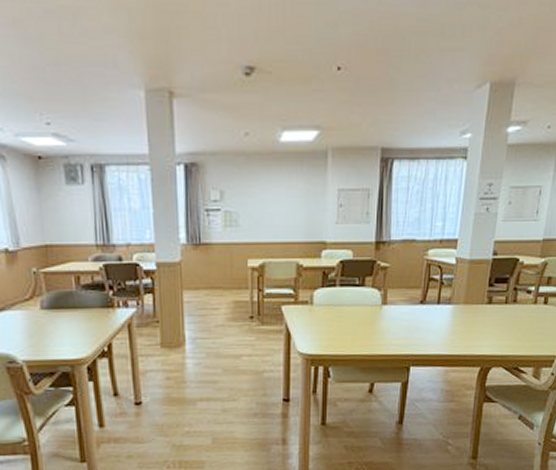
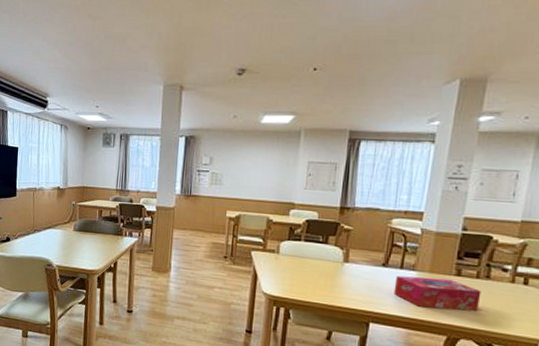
tissue box: none [432,309,509,342] -> present [393,275,482,311]

